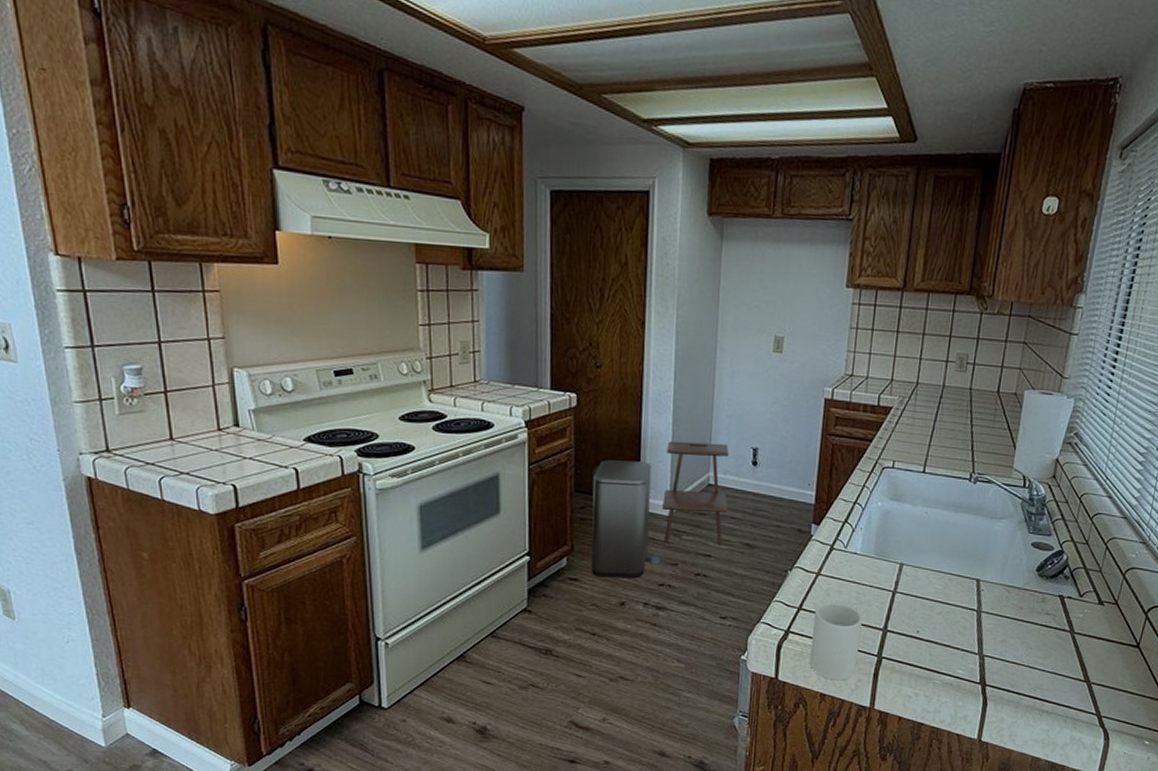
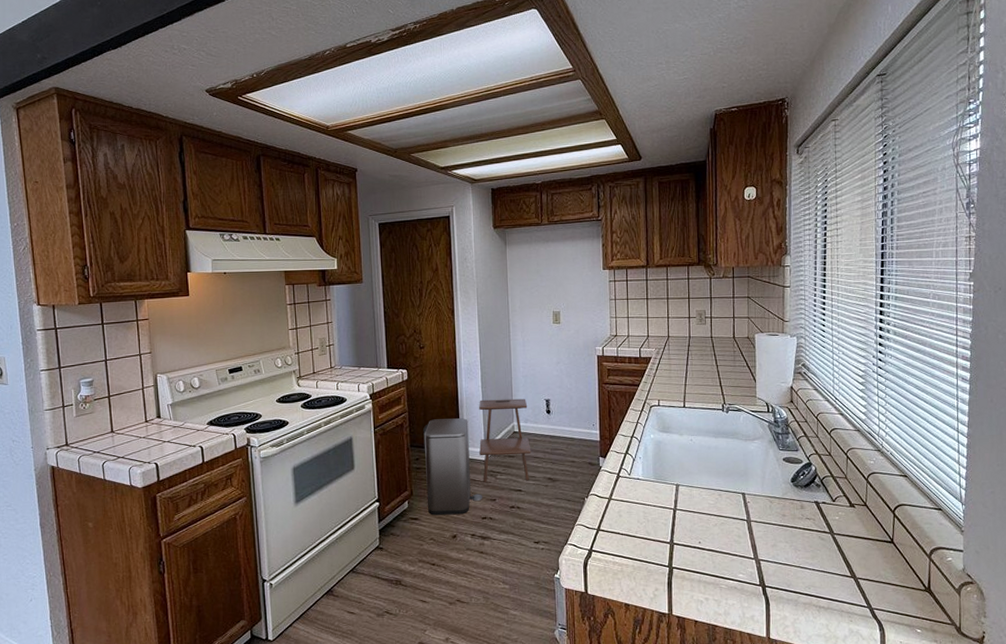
mug: present [809,601,862,681] -> none [611,521,653,592]

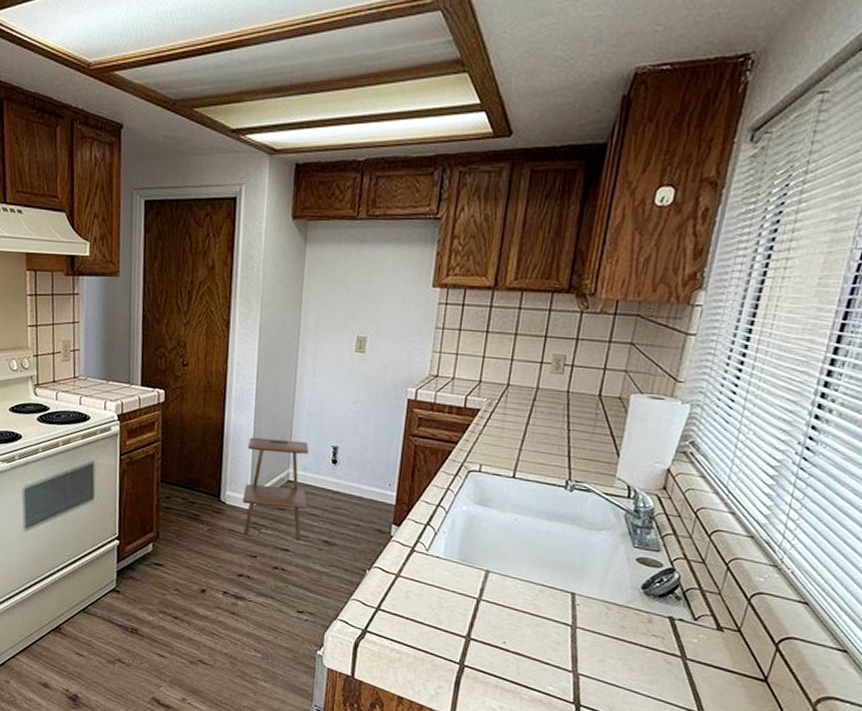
pedal bin: present [423,418,483,516] -> none [174,453,242,568]

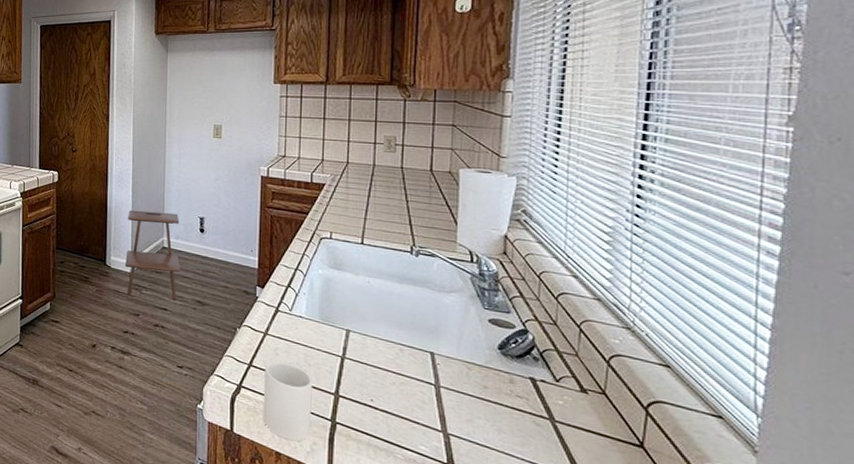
mug: none [386,604,444,686] -> present [262,361,312,442]

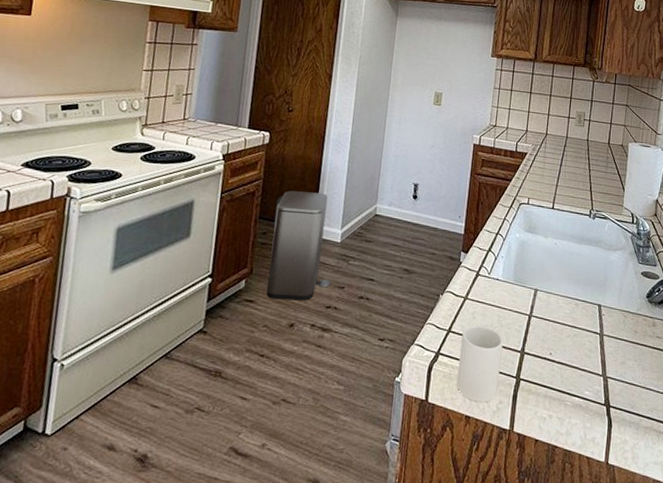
pedal bin: none [68,224,126,325] -> present [266,190,331,301]
step stool: present [125,210,181,301] -> none [333,175,394,270]

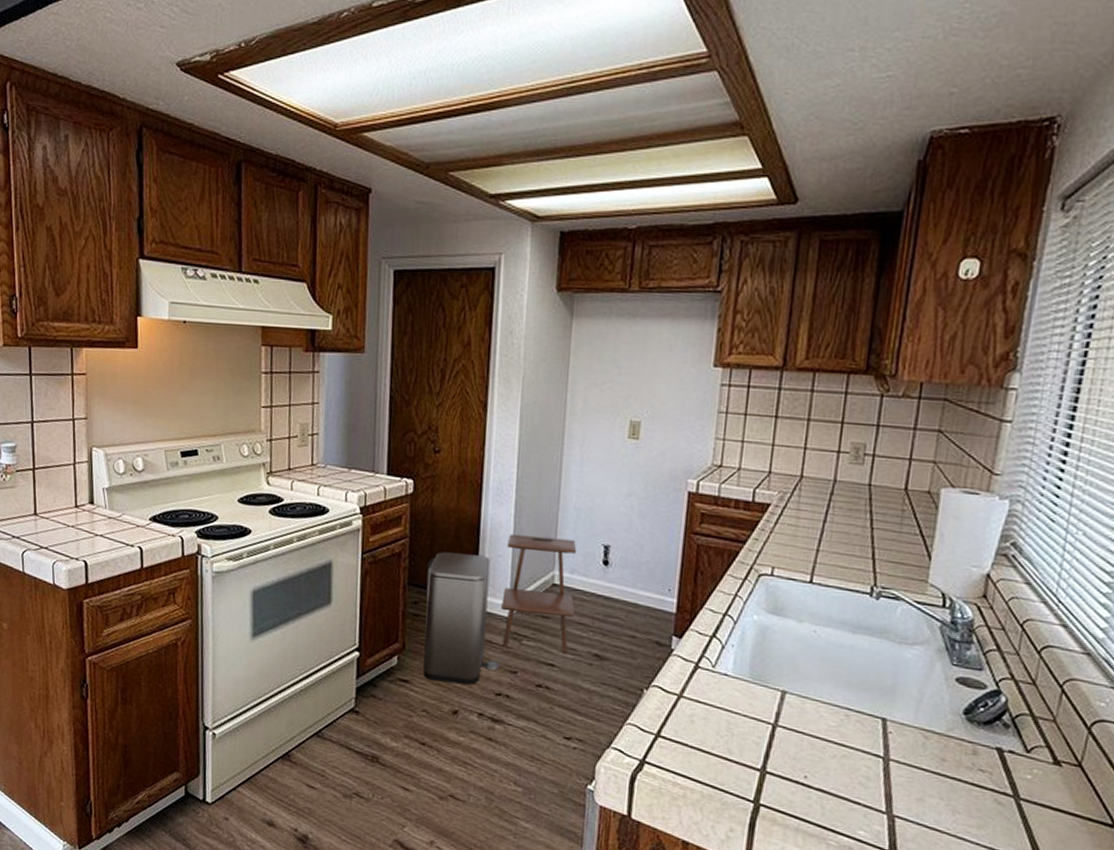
step stool: none [333,175,394,270] -> present [501,533,577,654]
mug: present [456,324,503,403] -> none [668,730,735,829]

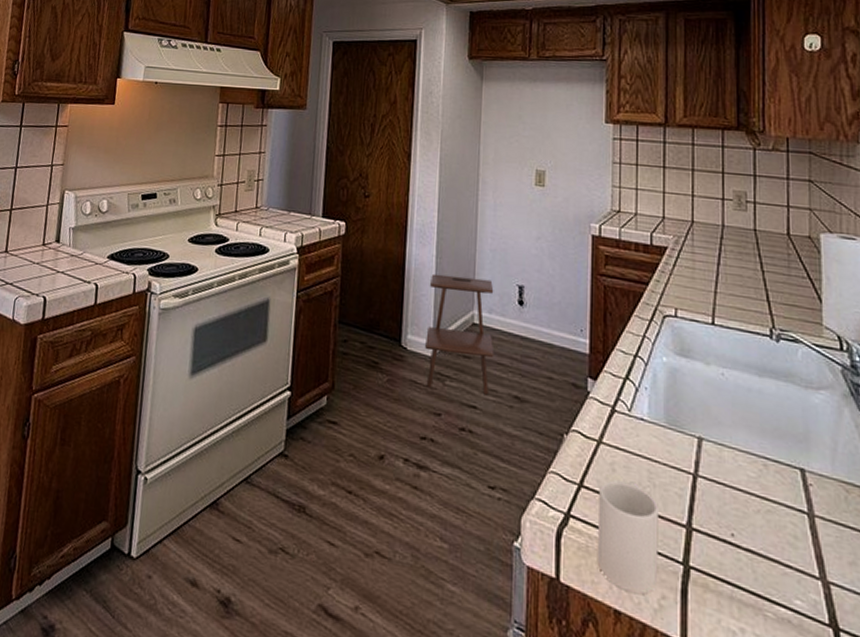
pedal bin: present [422,552,500,685] -> none [350,291,425,428]
mug: none [668,730,735,829] -> present [597,480,658,595]

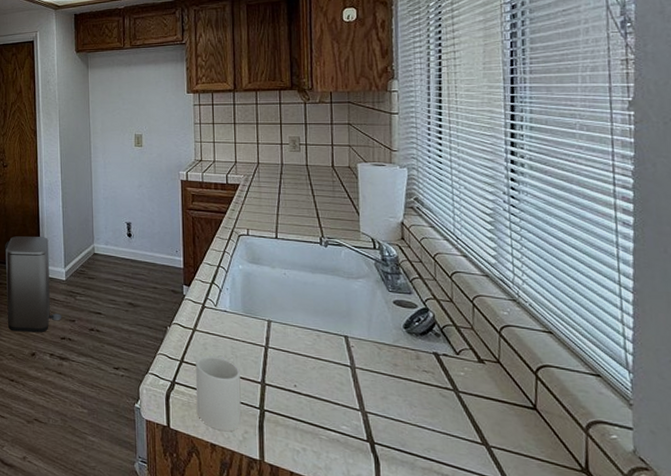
pedal bin: none [350,291,425,428] -> present [5,236,62,333]
step stool: present [425,273,494,396] -> none [59,219,112,304]

